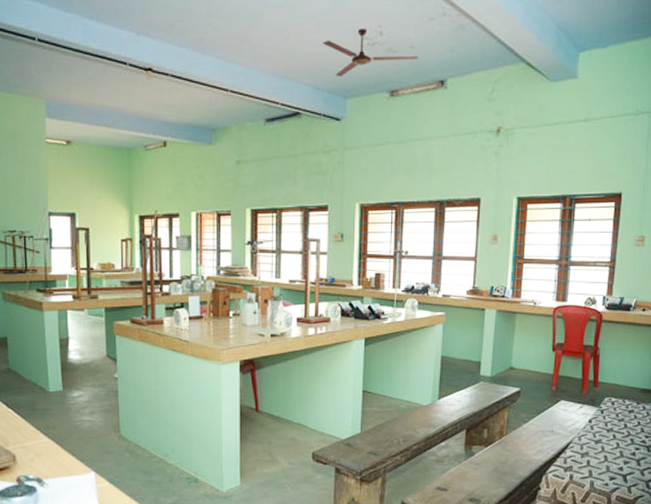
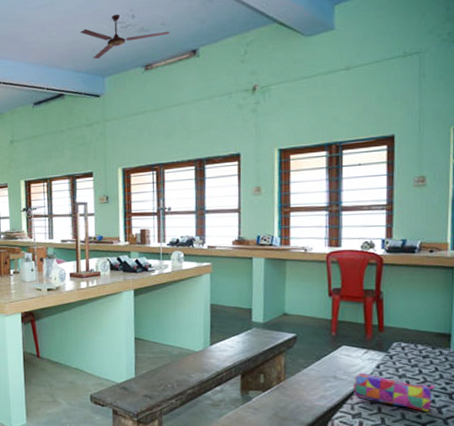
pencil case: none [567,428,636,464] -> present [354,374,435,412]

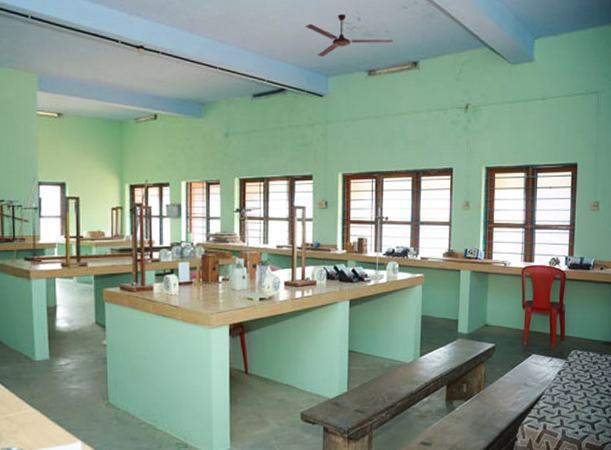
pencil case: present [354,374,435,412] -> none [540,380,601,412]

